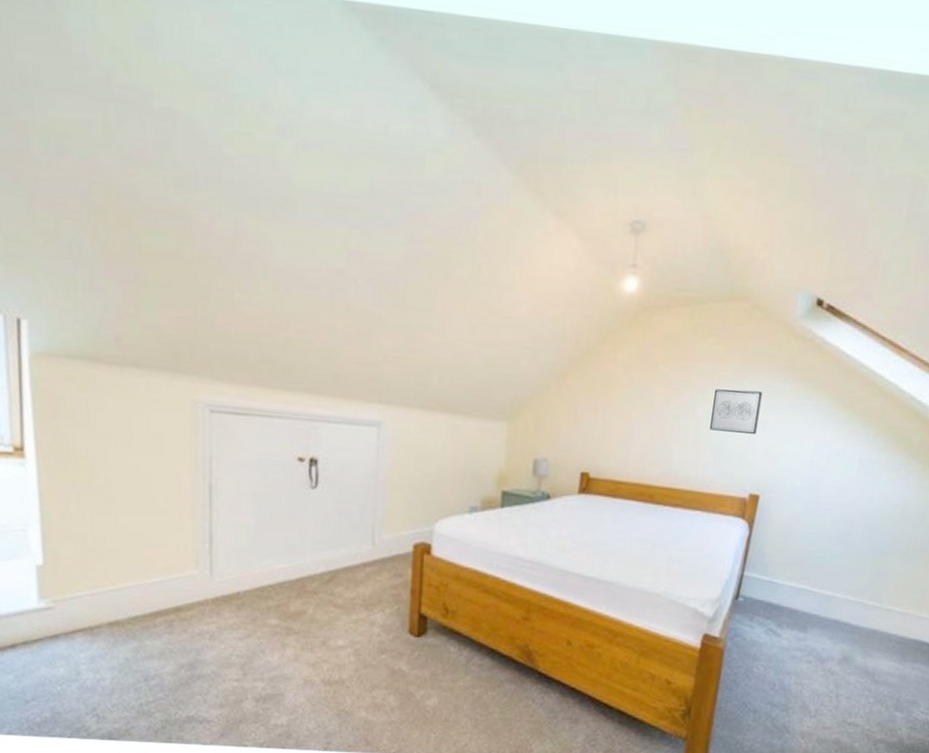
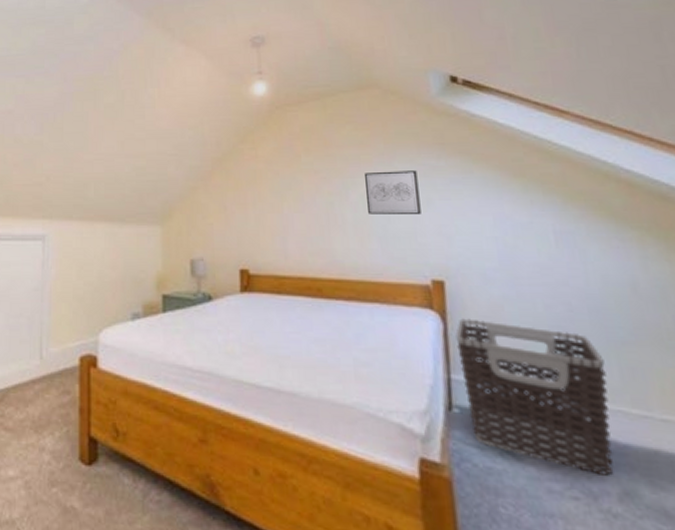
clothes hamper: none [749,527,863,647] -> present [456,318,614,476]

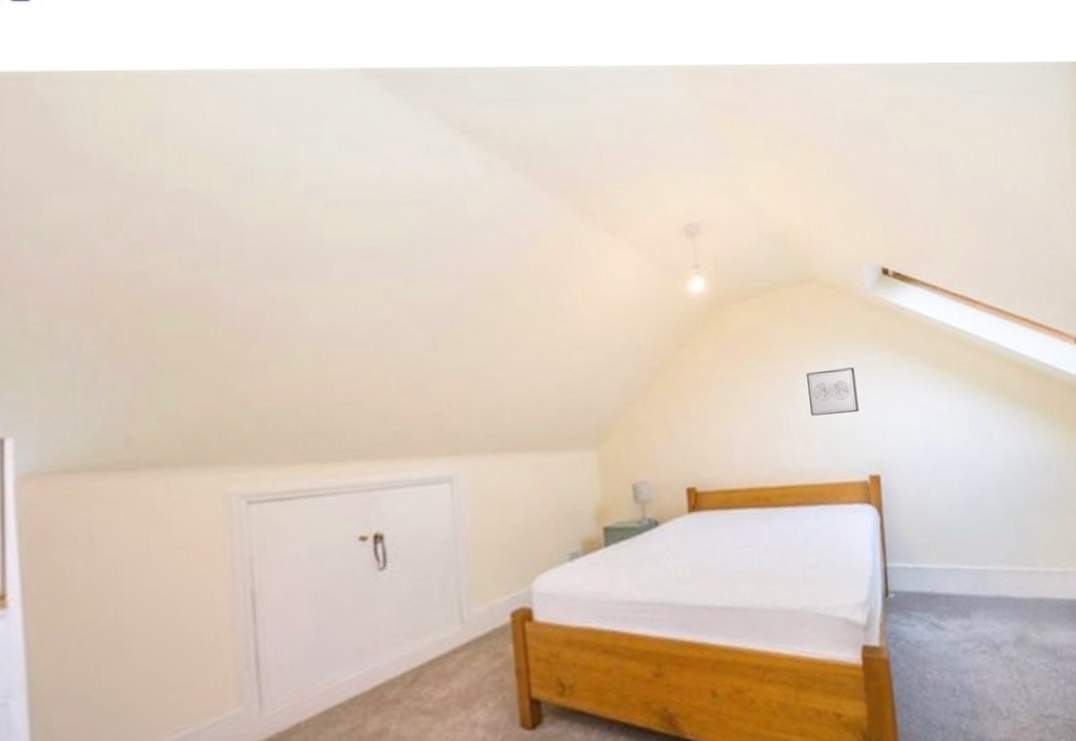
clothes hamper: present [456,318,614,476] -> none [890,508,1011,629]

